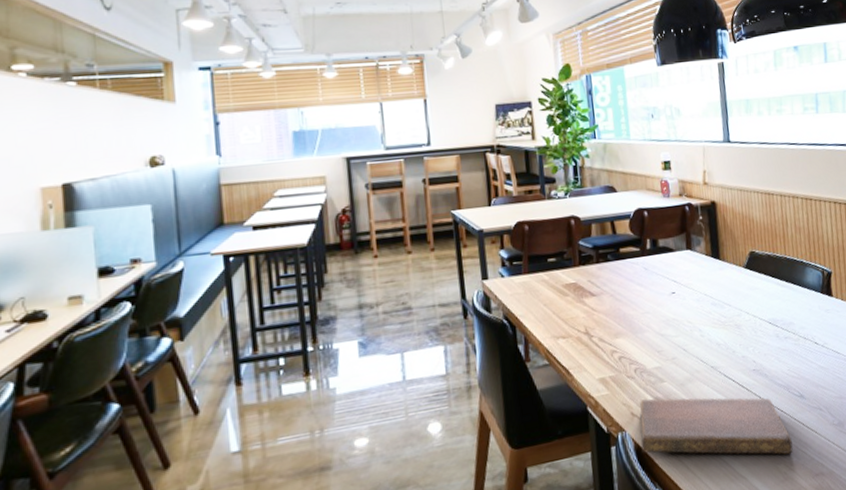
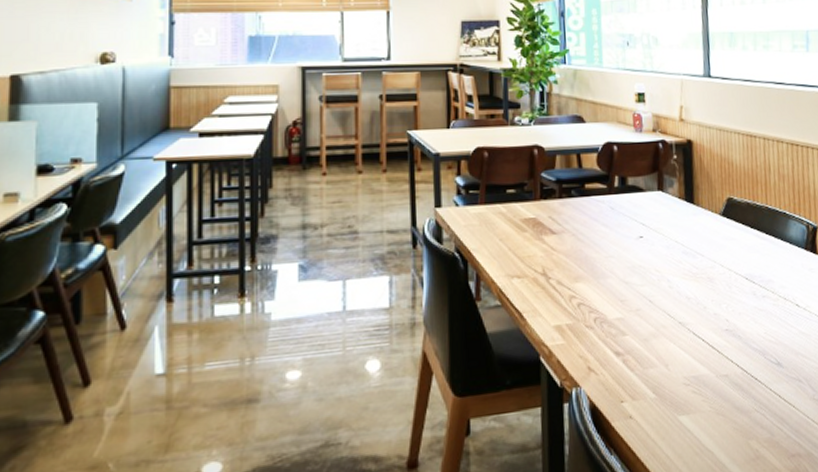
notebook: present [640,397,793,455] -> none [597,352,767,430]

